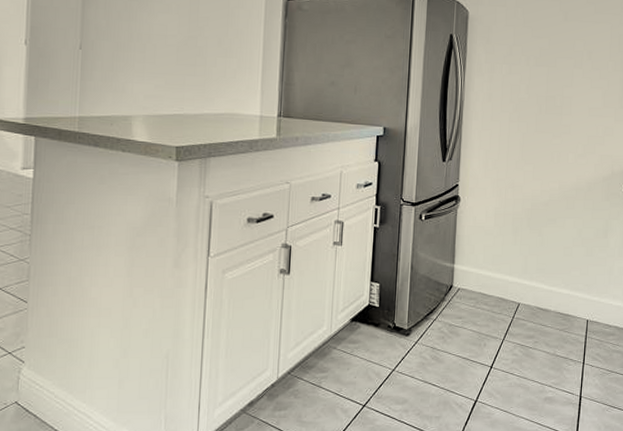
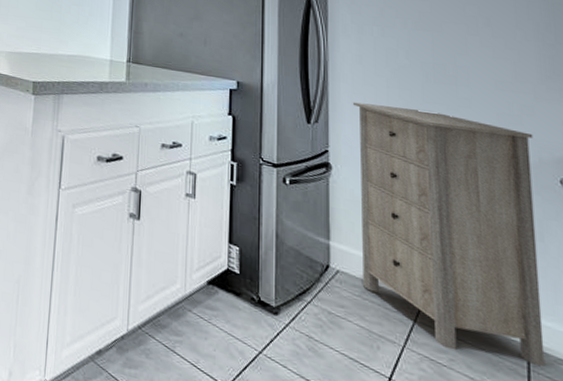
storage cabinet: none [477,137,610,334] -> present [352,102,546,367]

